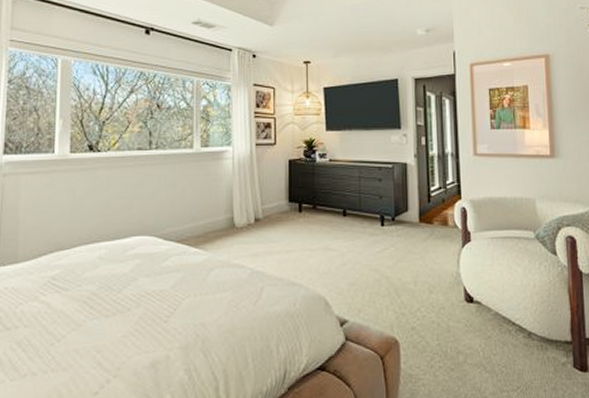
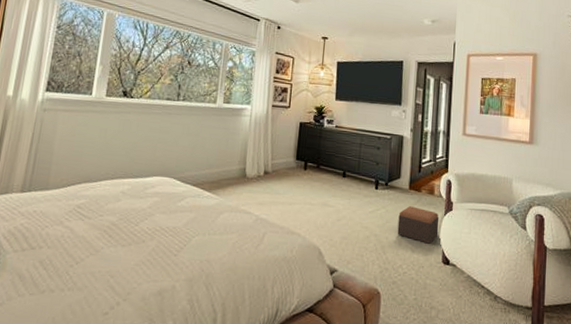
footstool: none [410,241,458,281] -> present [397,206,439,244]

